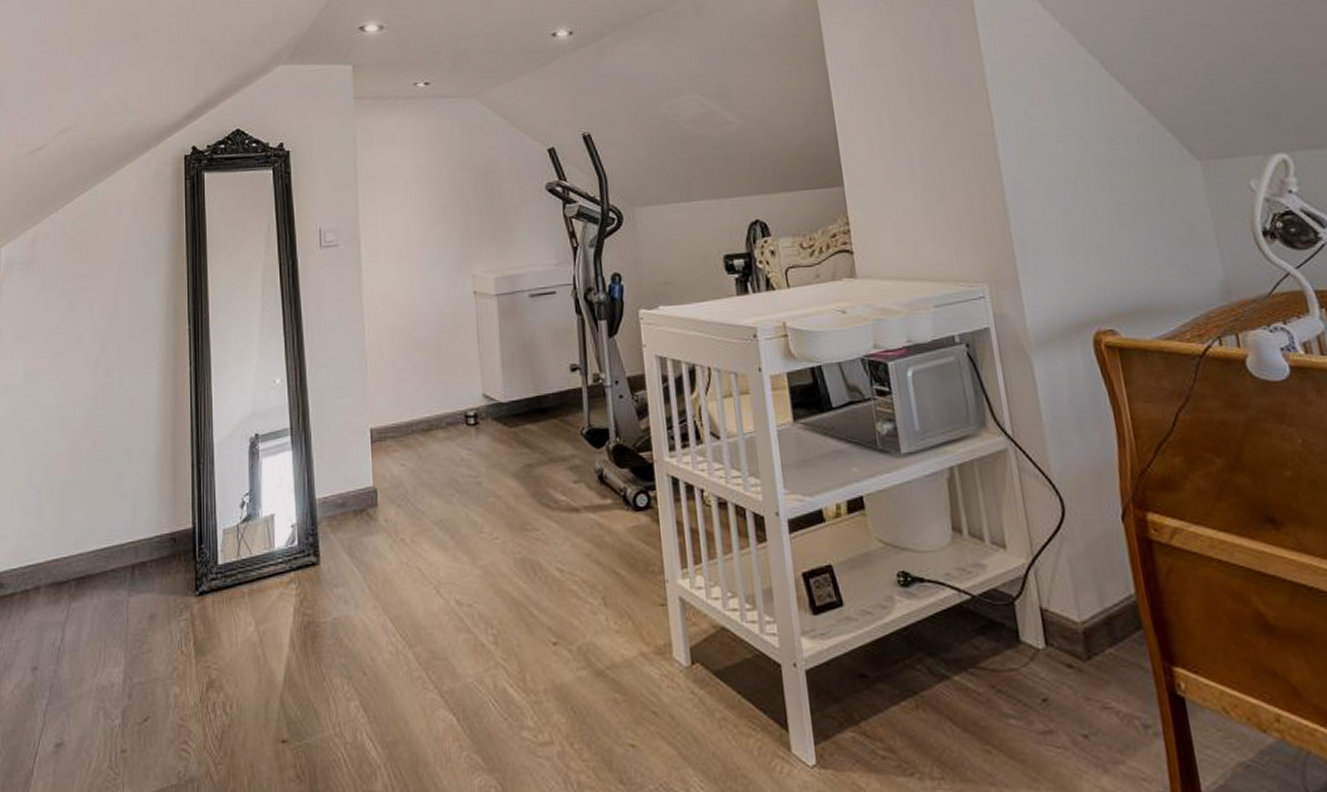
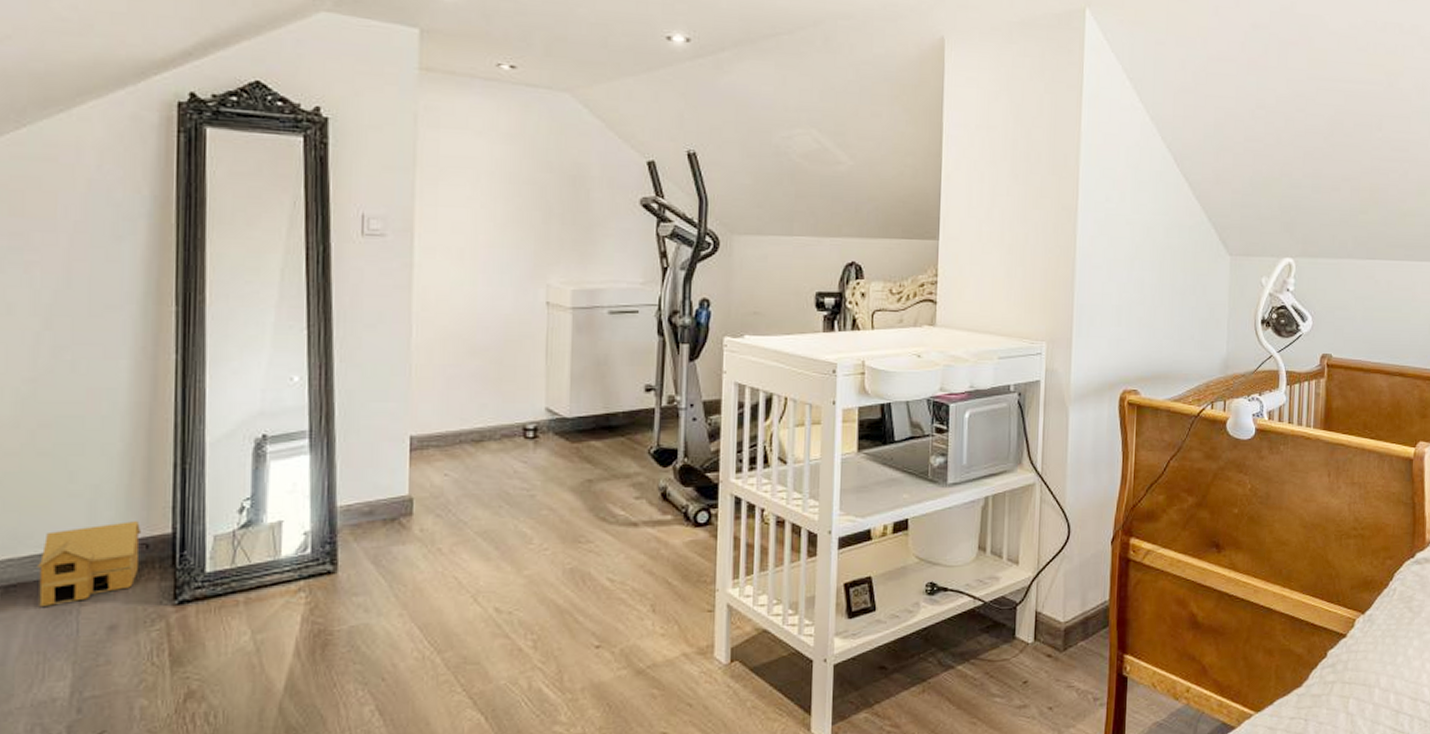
toy house: none [99,517,170,597] -> present [38,521,140,606]

